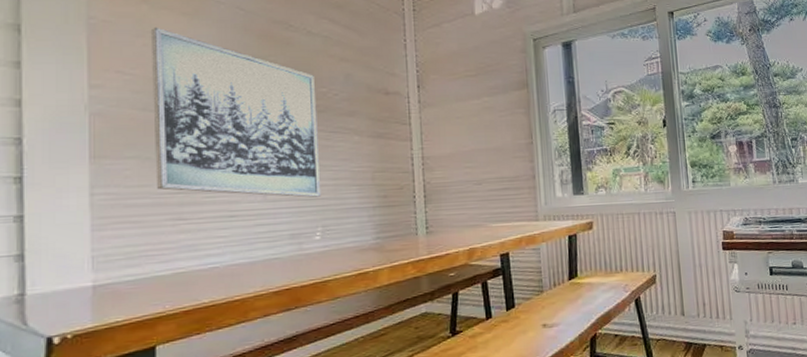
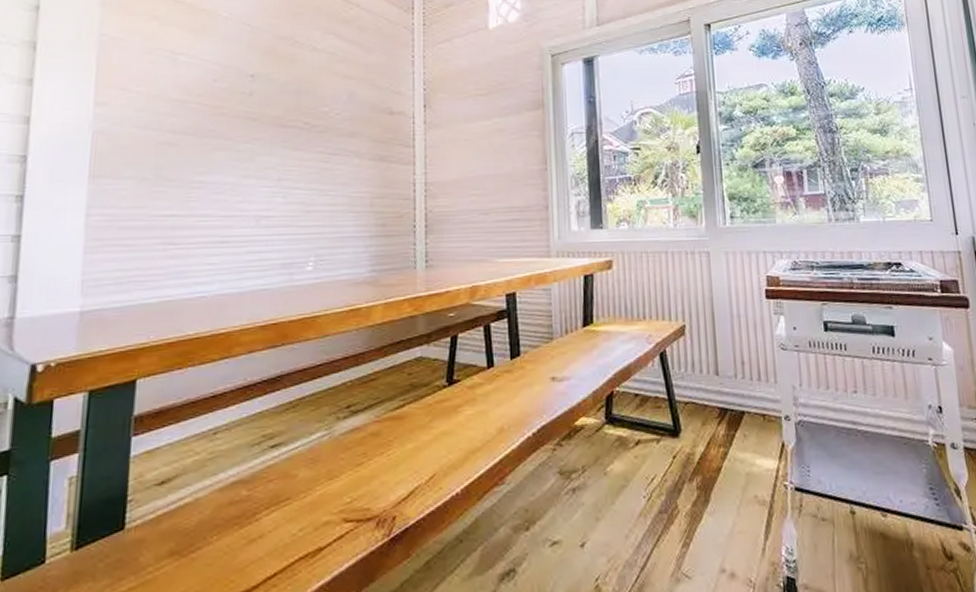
wall art: present [150,27,322,198] -> none [151,43,318,224]

